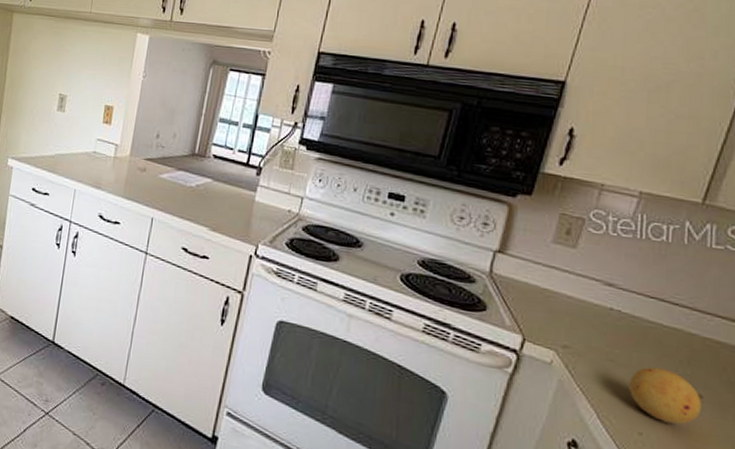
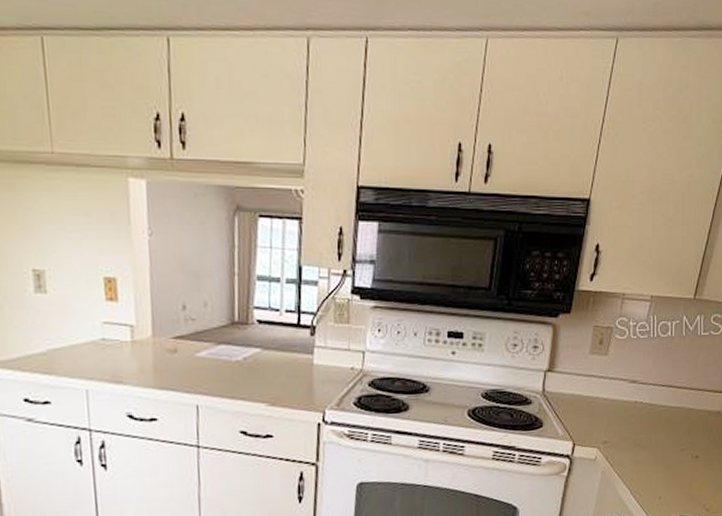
fruit: present [629,366,702,425] -> none [651,441,698,484]

